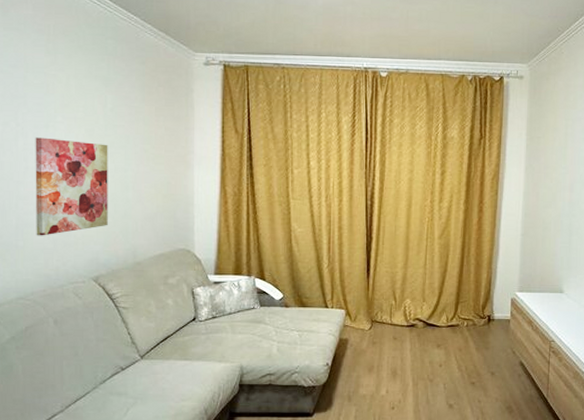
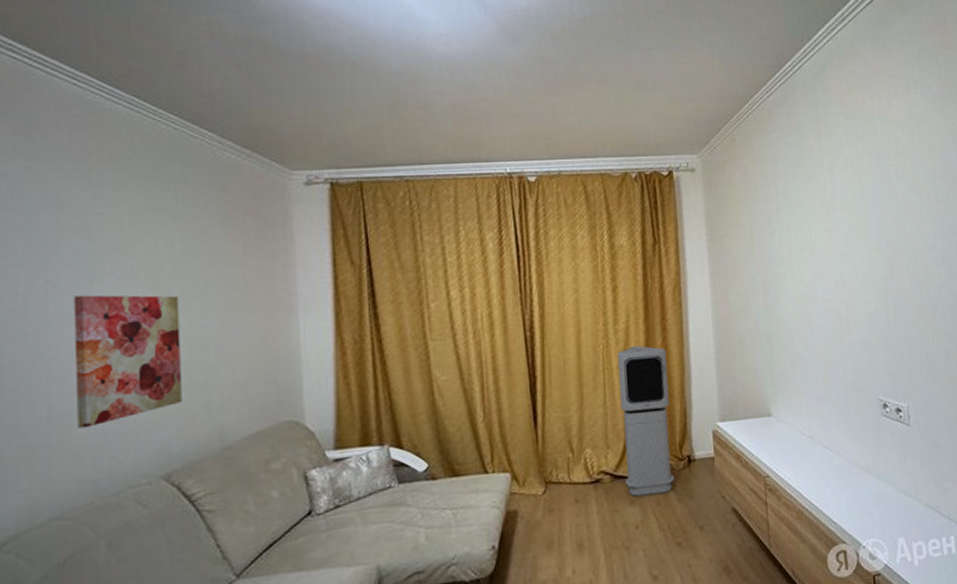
air purifier: none [434,222,481,342] -> present [617,345,675,497]

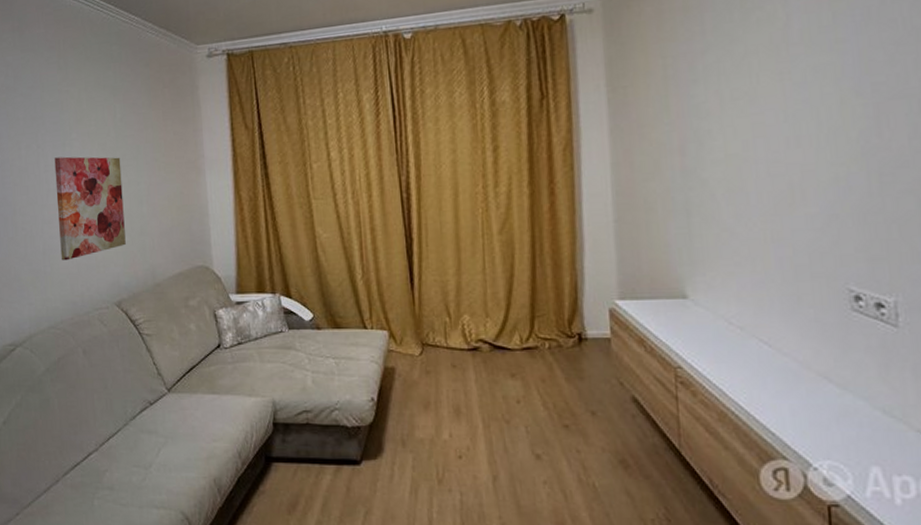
air purifier: present [617,345,675,497] -> none [497,210,563,370]

